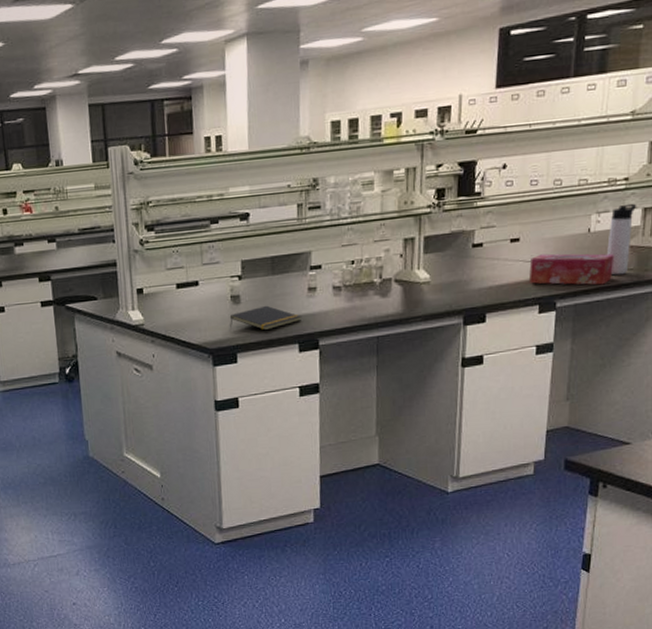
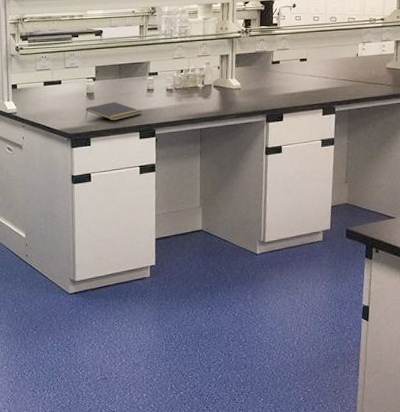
tissue box: present [528,253,614,285] -> none [314,71,377,96]
thermos bottle: present [607,203,637,275] -> none [371,37,391,89]

